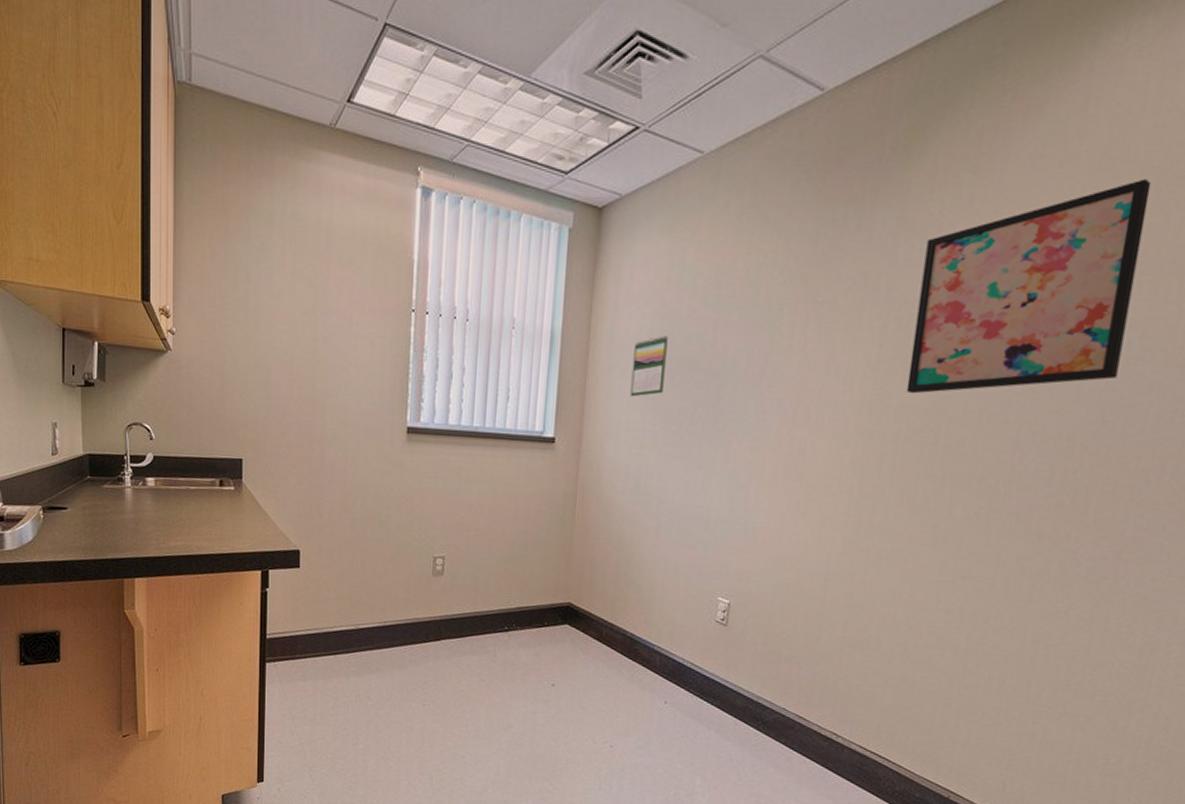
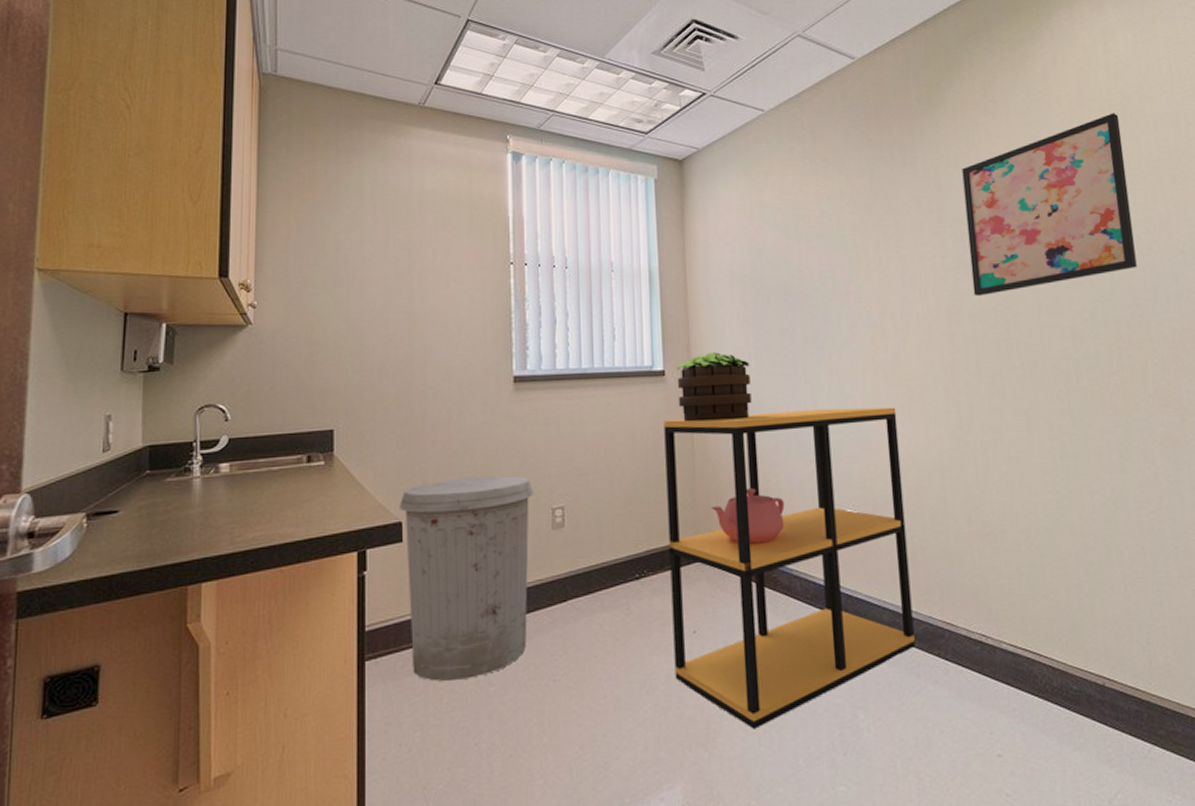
trash can: none [298,517,418,692] -> present [399,475,534,682]
shelving unit: none [531,487,791,775] -> present [664,407,915,729]
potted plant: none [564,424,644,496] -> present [676,352,752,422]
calendar: present [630,335,668,397] -> none [728,265,761,324]

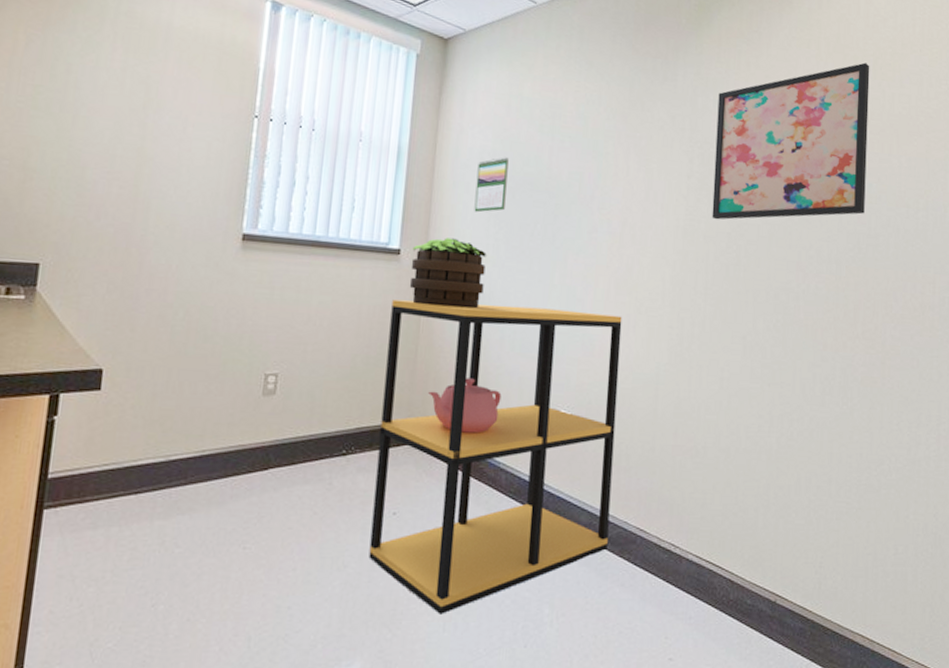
trash can: present [399,475,534,682] -> none [94,331,248,539]
calendar: none [728,265,761,324] -> present [474,157,509,213]

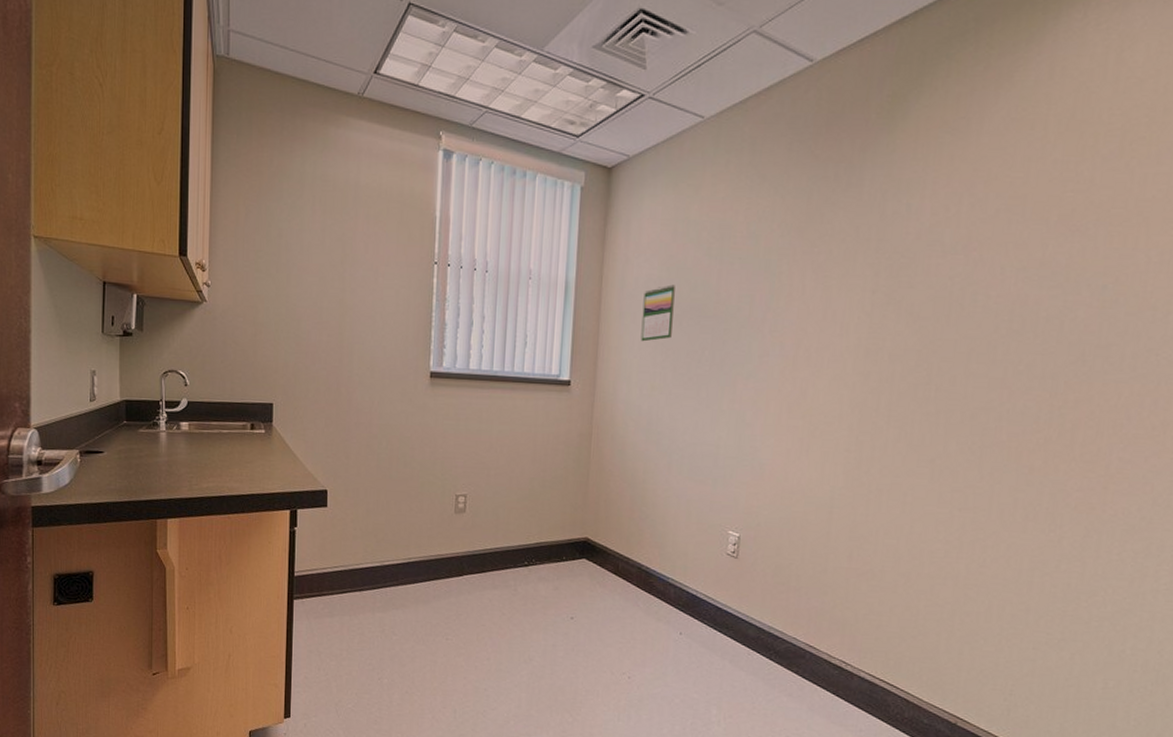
shelving unit: present [369,299,622,614] -> none [551,428,795,706]
potted plant: present [409,237,488,309] -> none [579,368,655,435]
wall art: present [712,62,870,220] -> none [899,139,1116,337]

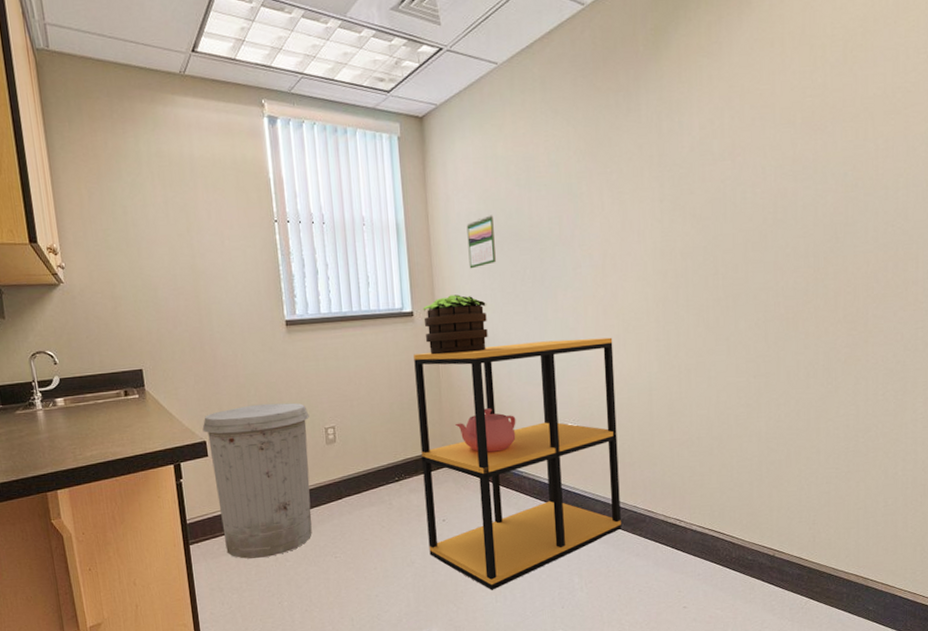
trash can: none [325,458,441,627] -> present [202,402,312,559]
shelving unit: none [551,428,795,706] -> present [414,337,621,590]
potted plant: none [579,368,655,435] -> present [423,294,488,355]

